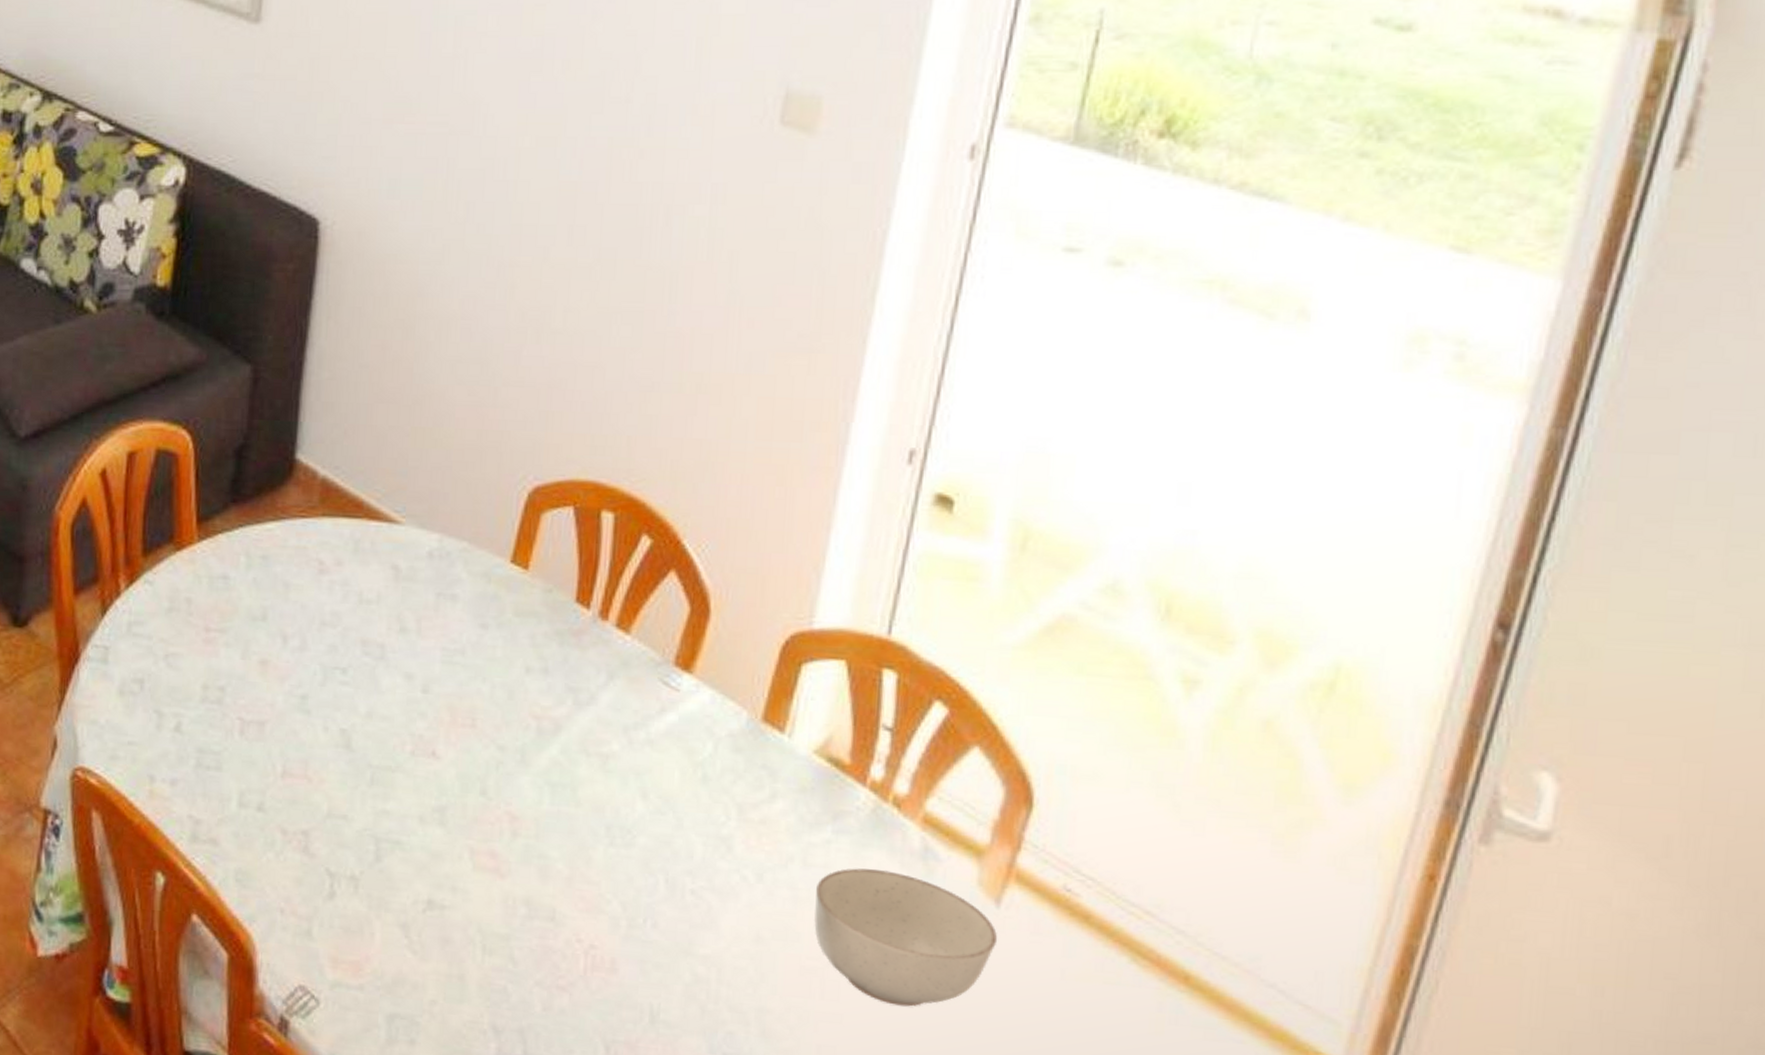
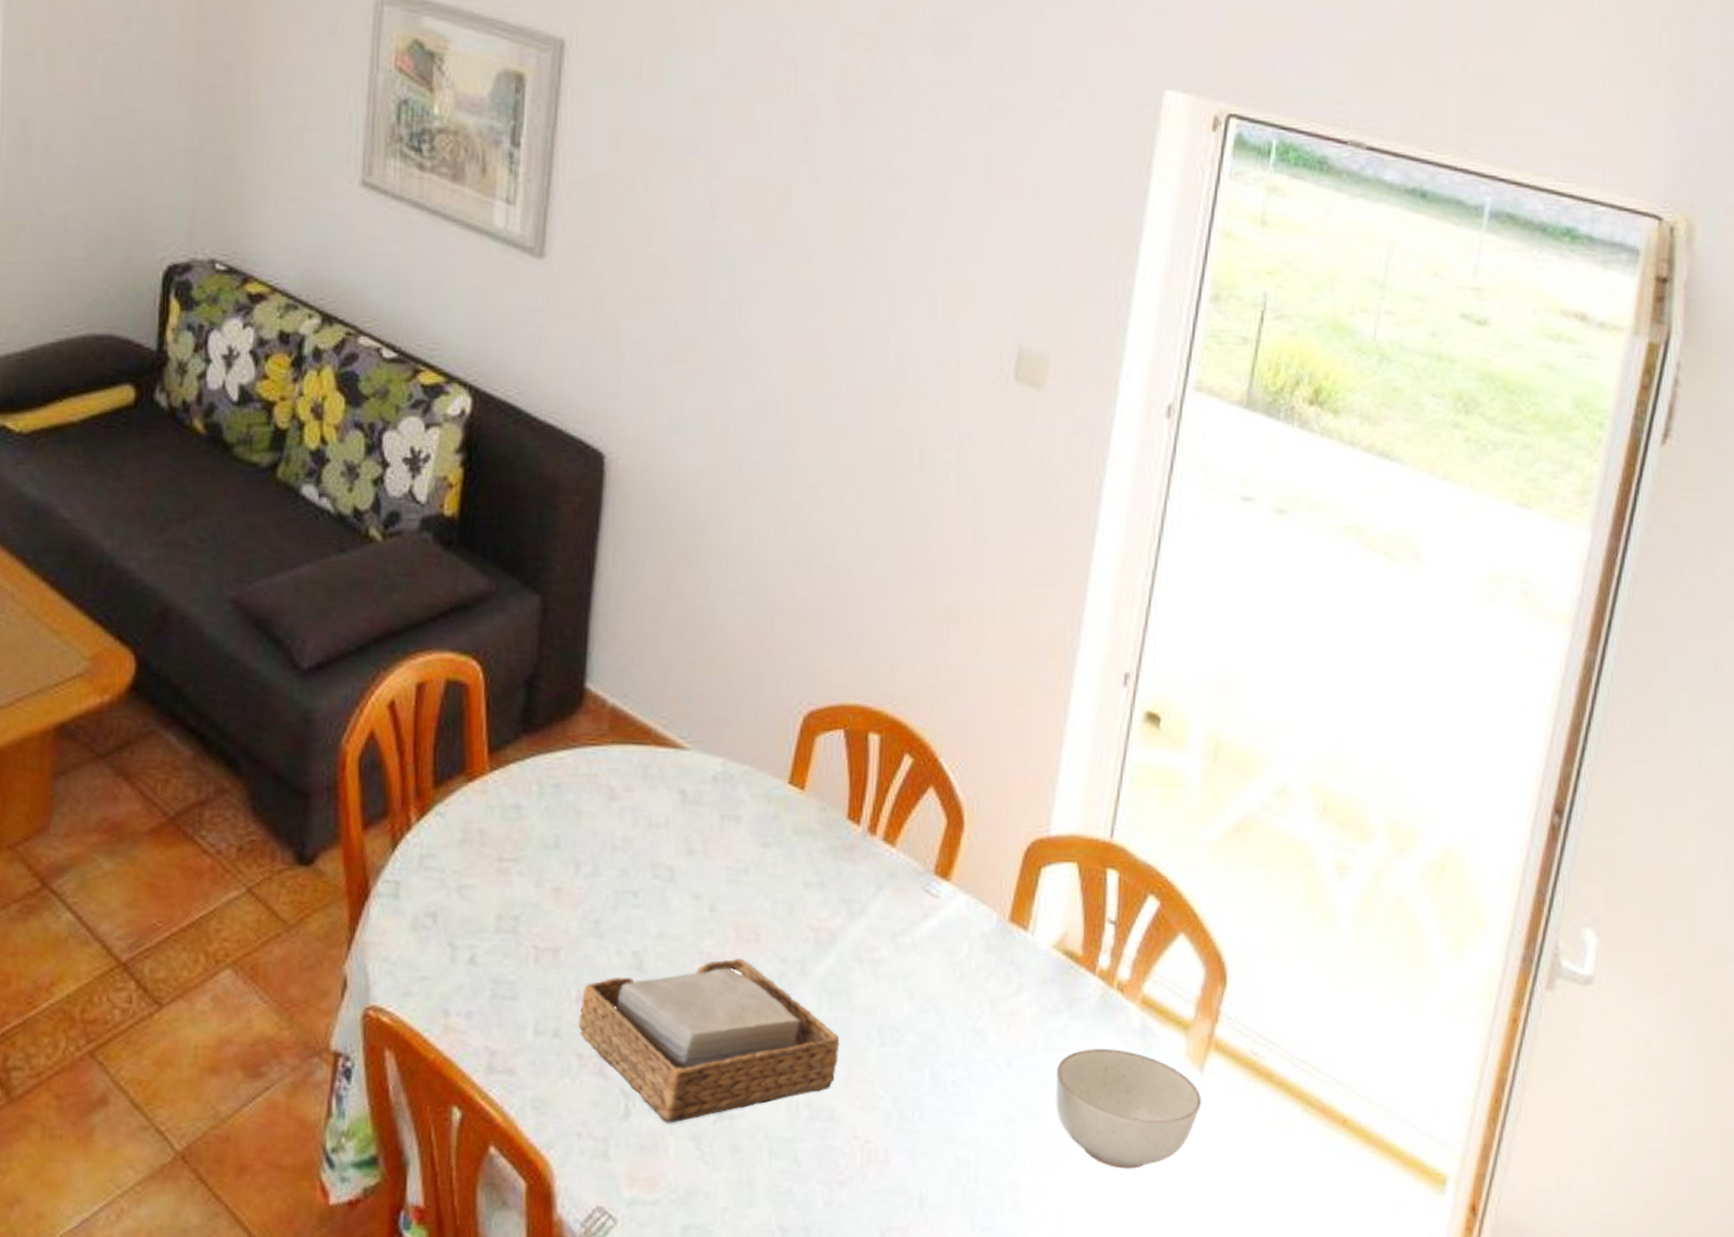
napkin holder: none [282,743,563,908] -> present [577,958,840,1122]

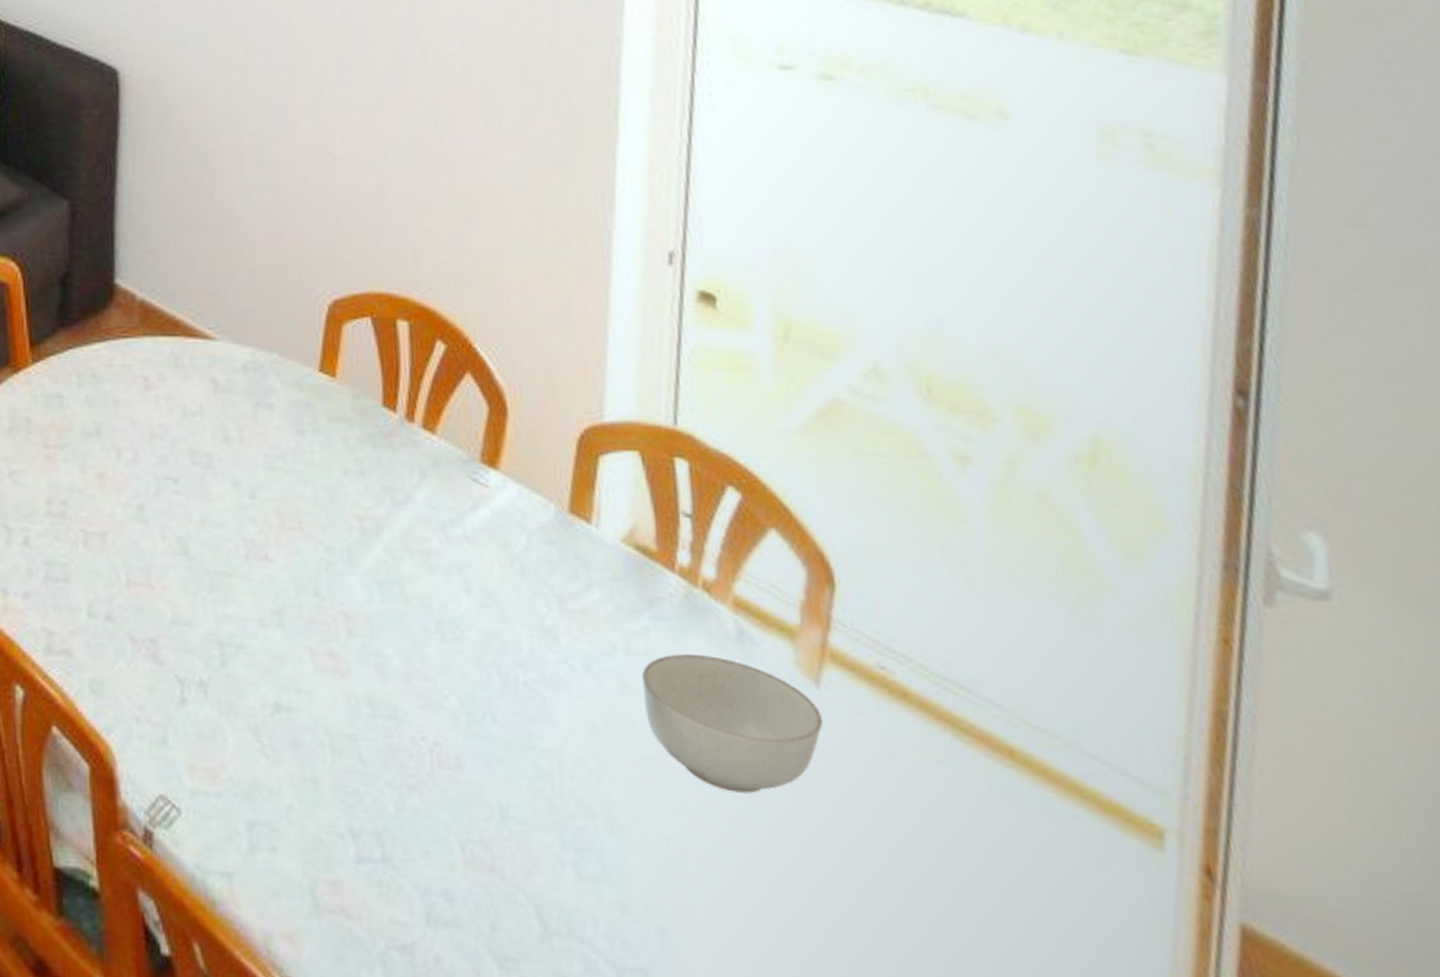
napkin holder: present [577,958,840,1122] -> none [128,546,396,712]

